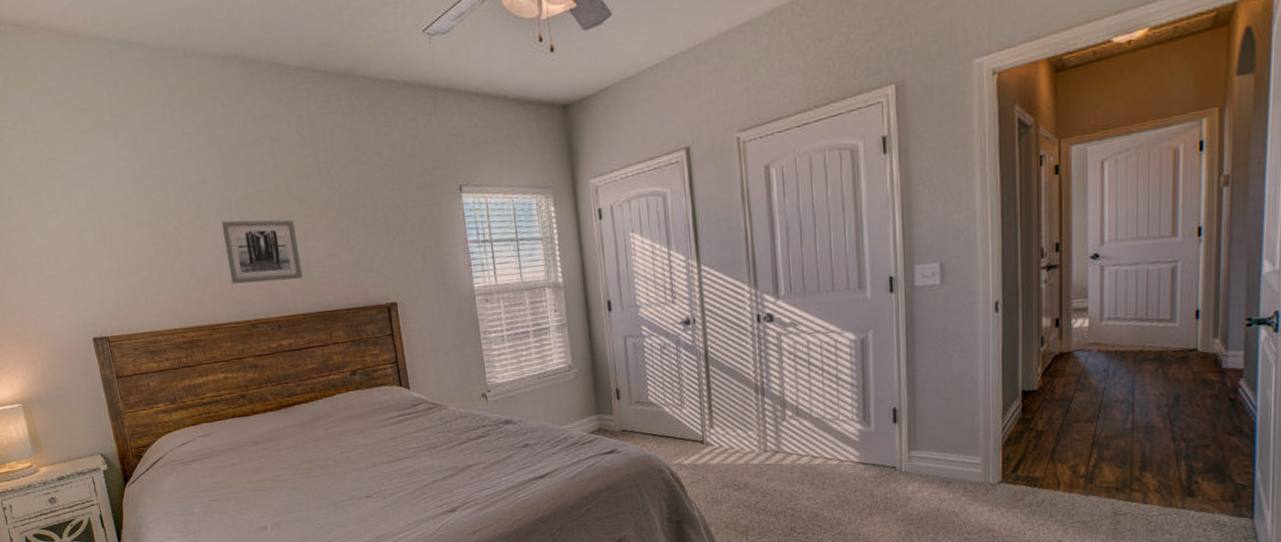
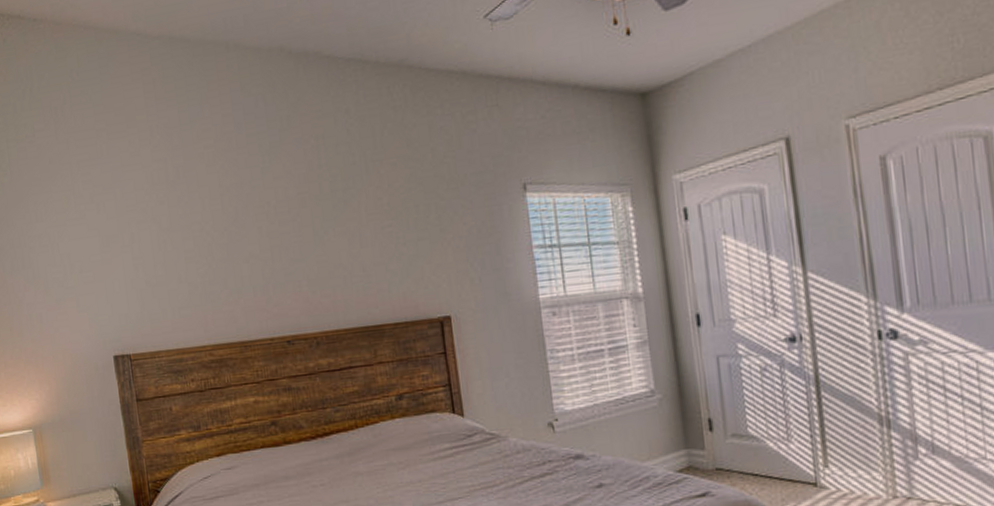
wall art: present [221,219,303,285] -> none [258,223,346,296]

